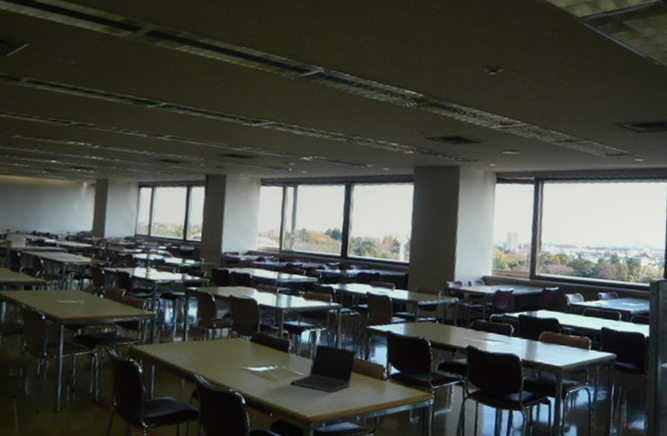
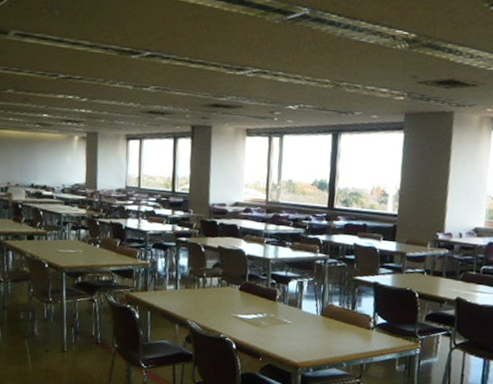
laptop computer: present [290,344,358,393] -> none [278,293,344,341]

